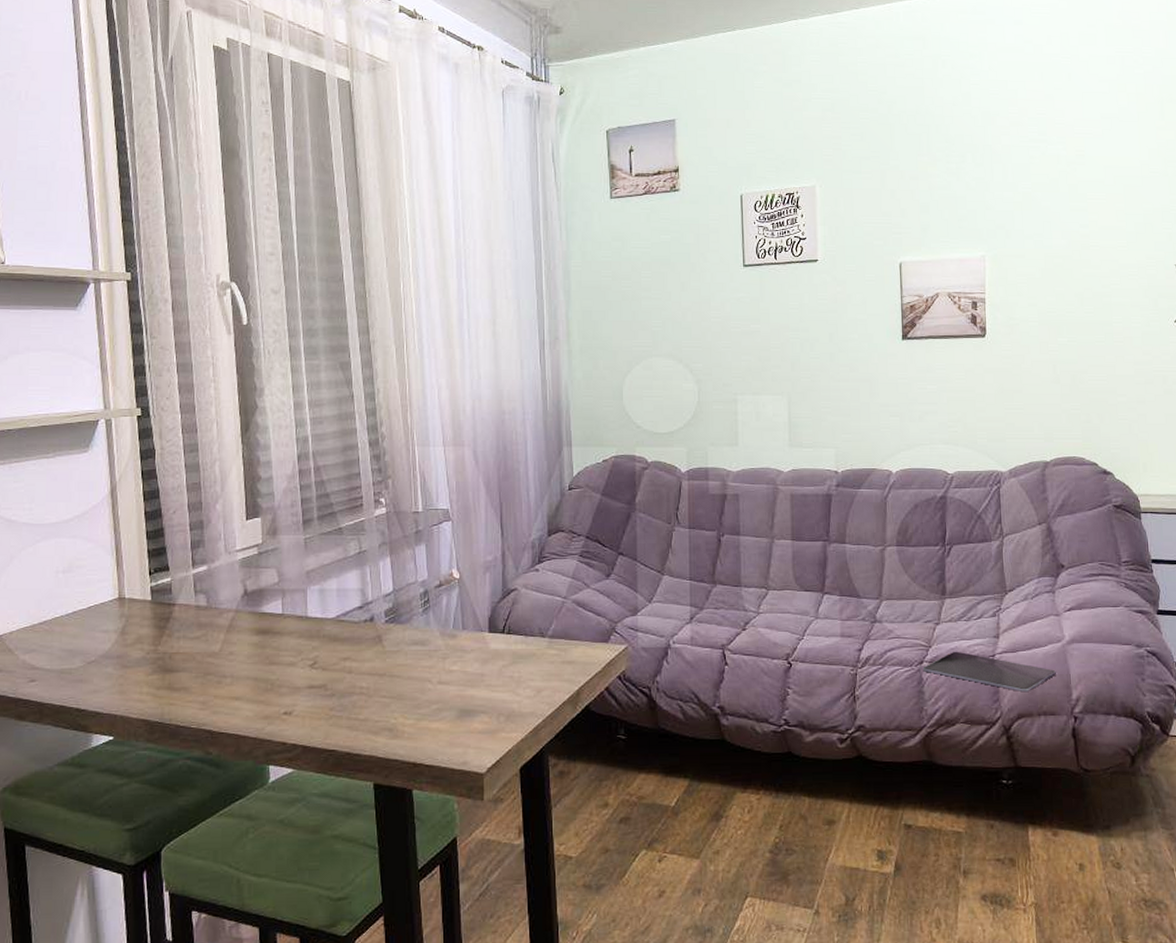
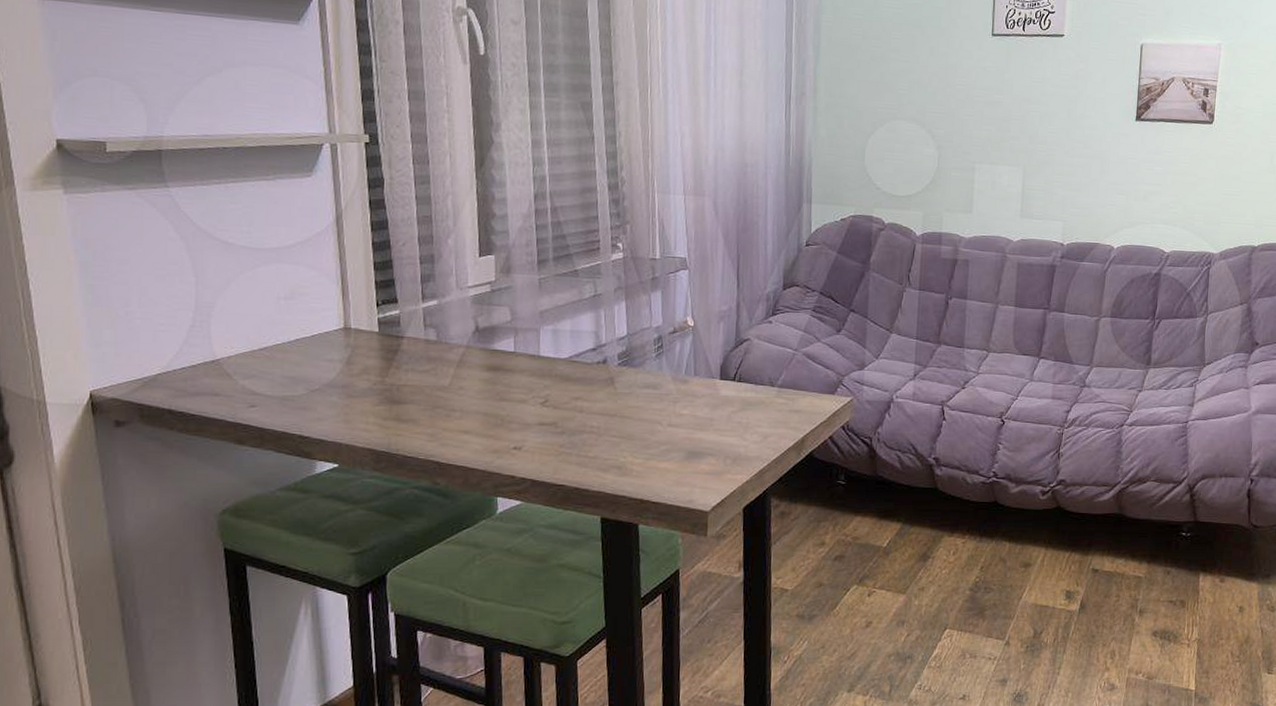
tablet: present [922,651,1056,693] -> none [1122,416,1240,456]

